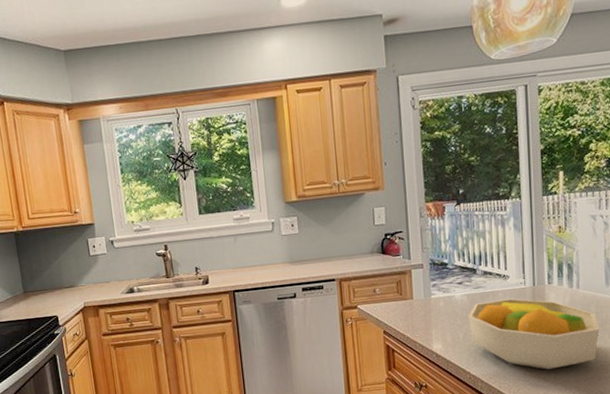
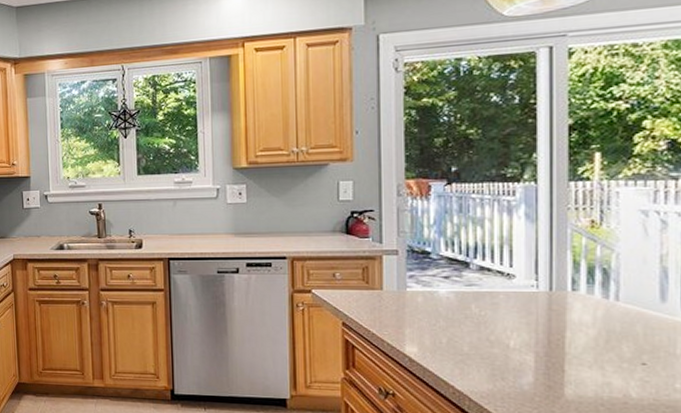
fruit bowl: present [468,298,600,370] -> none [456,303,649,399]

